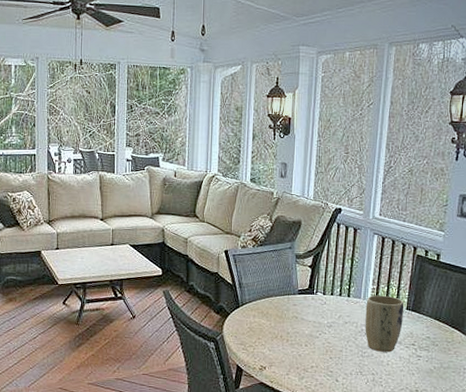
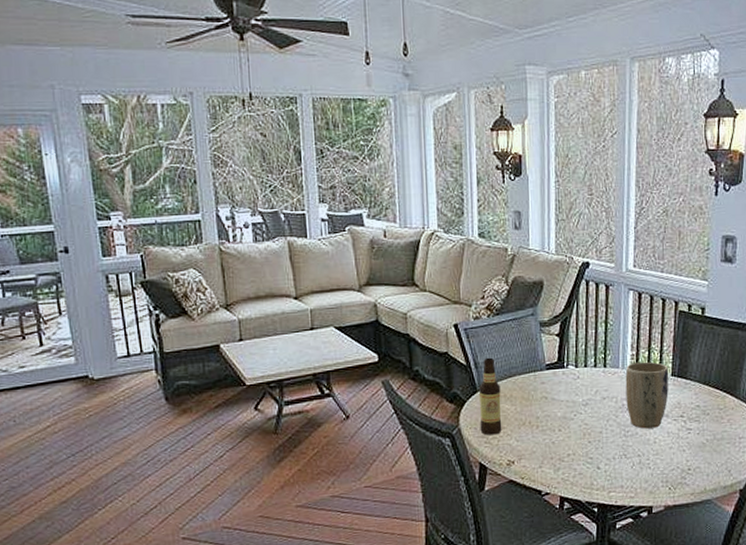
bottle: none [239,280,259,344] -> present [479,357,502,436]

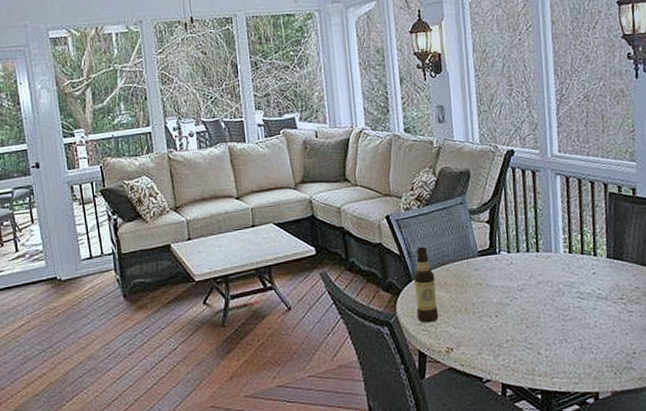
plant pot: present [625,361,669,429] -> none [559,244,606,313]

